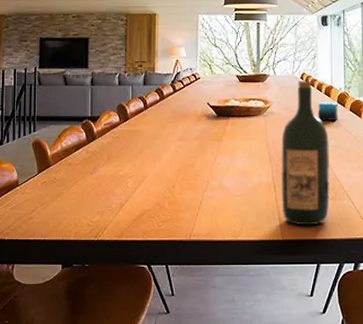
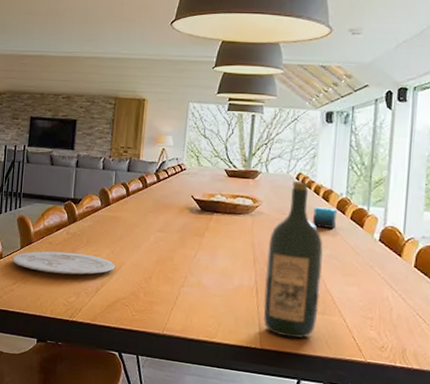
plate: none [29,171,139,194] -> present [12,251,116,275]

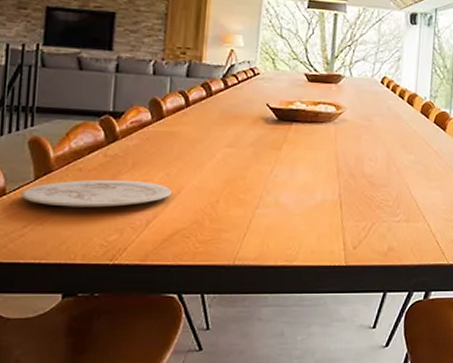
wine bottle: present [263,181,324,338] -> none [347,85,409,250]
candle: present [312,206,338,228] -> none [397,111,422,133]

